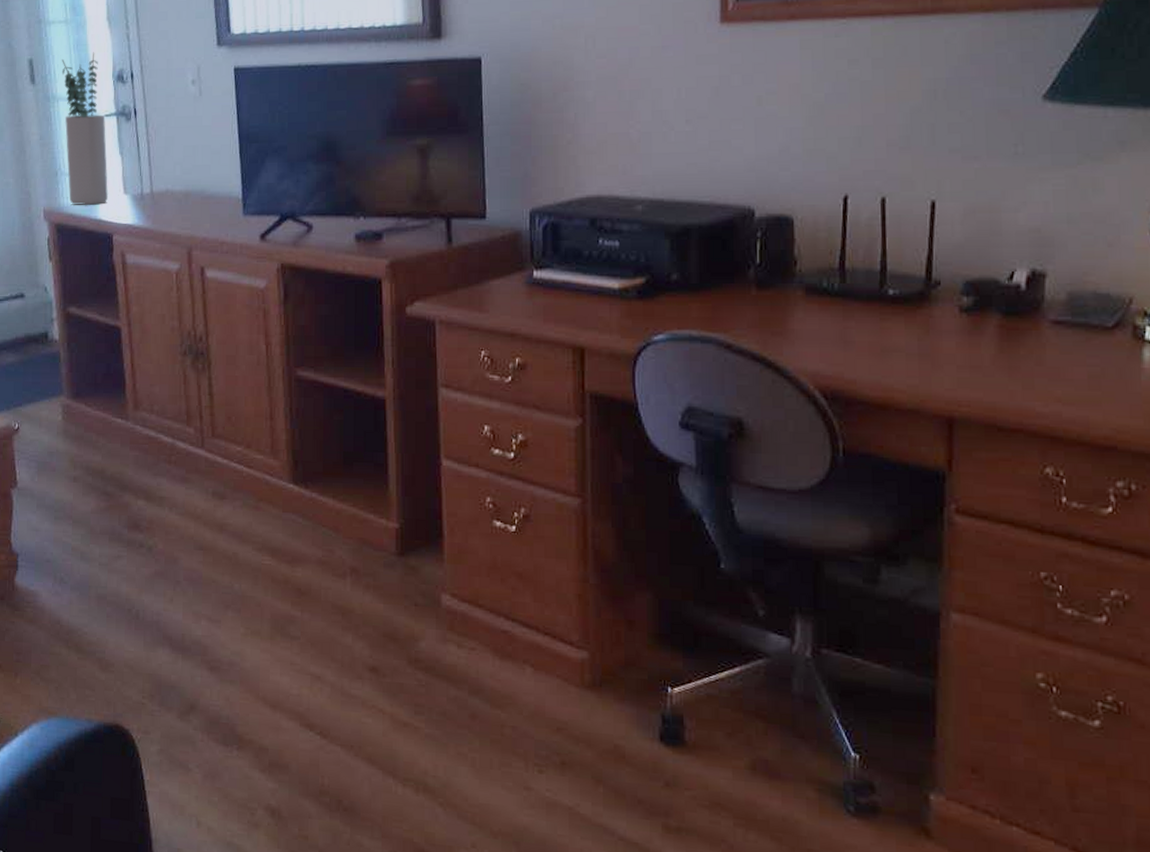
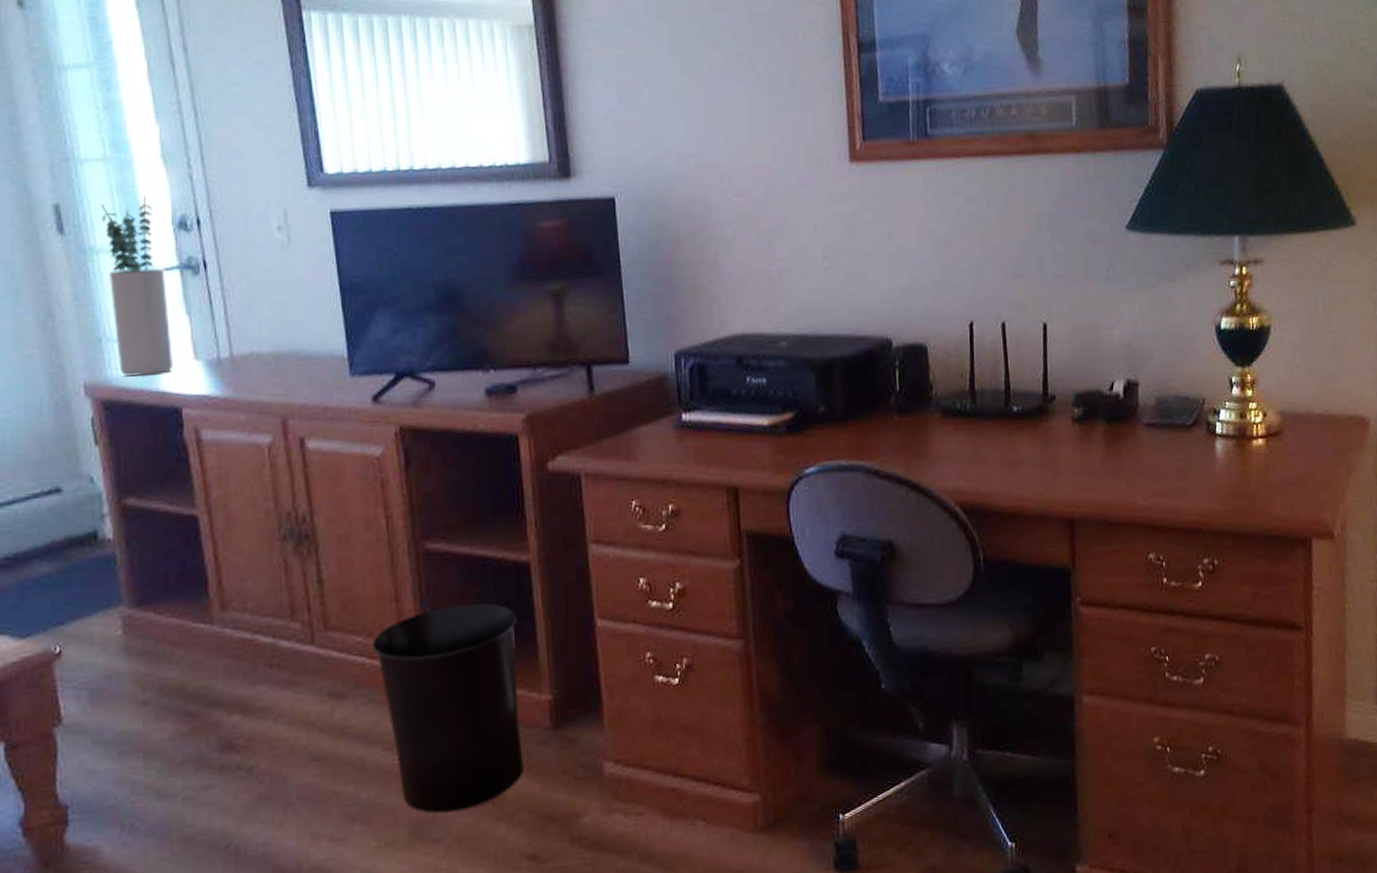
waste bin: none [250,429,371,615] -> present [372,603,524,813]

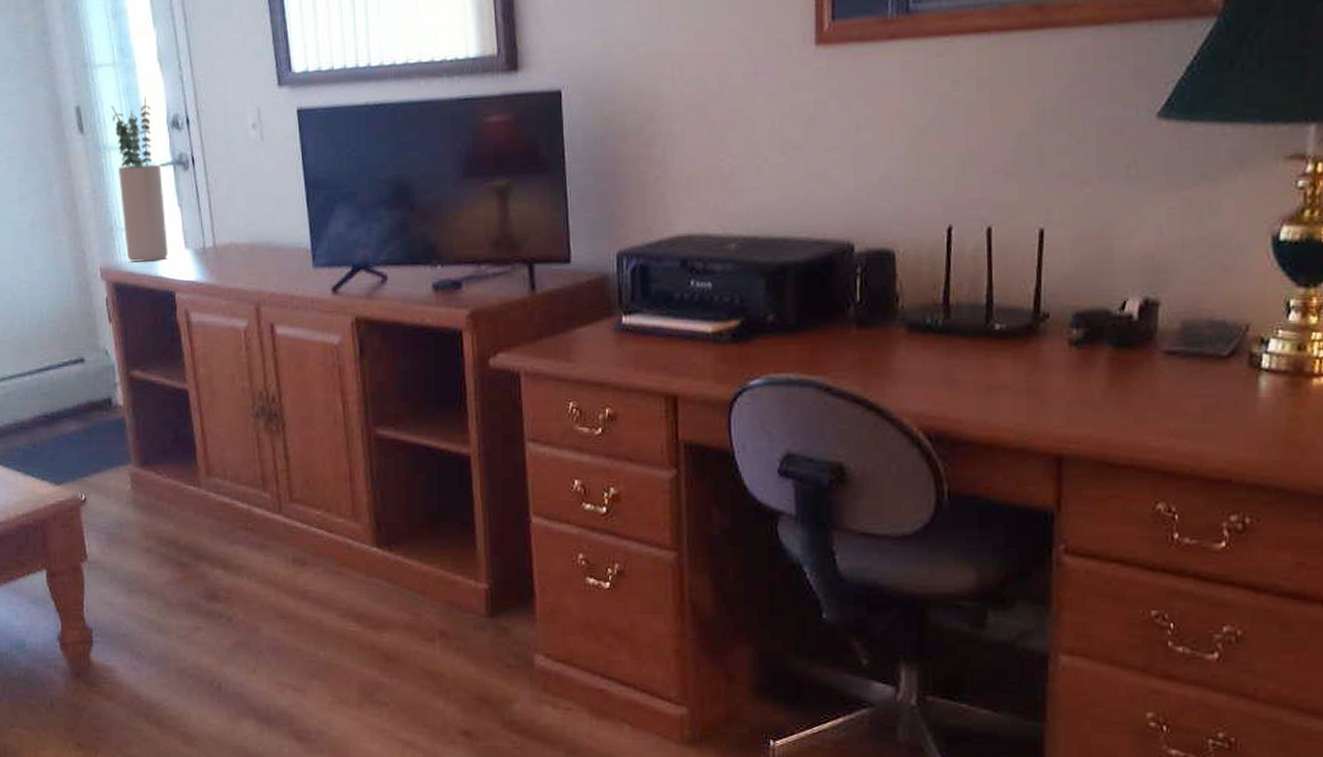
waste bin: present [372,603,524,813] -> none [330,490,461,680]

